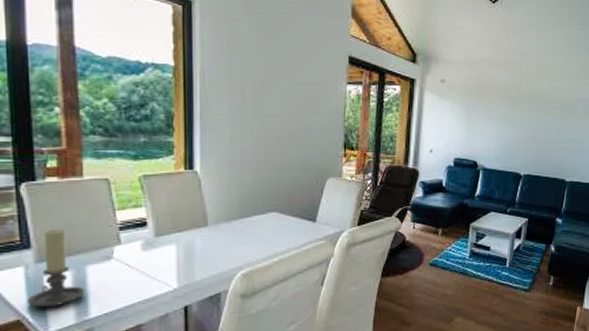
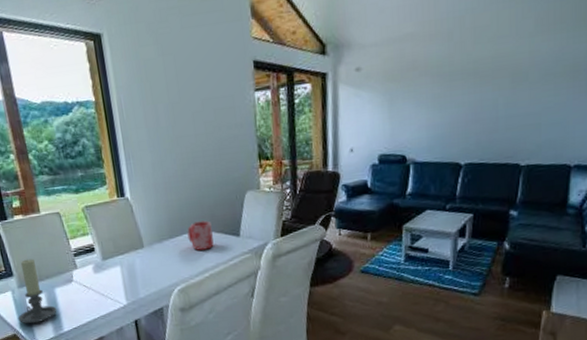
vase: none [260,203,287,233] -> present [187,221,214,251]

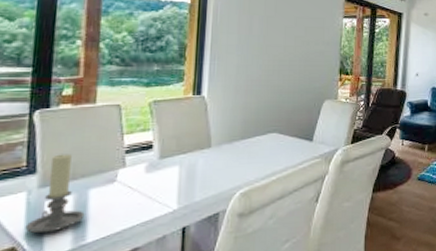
vase: present [187,221,214,251] -> none [260,124,287,153]

